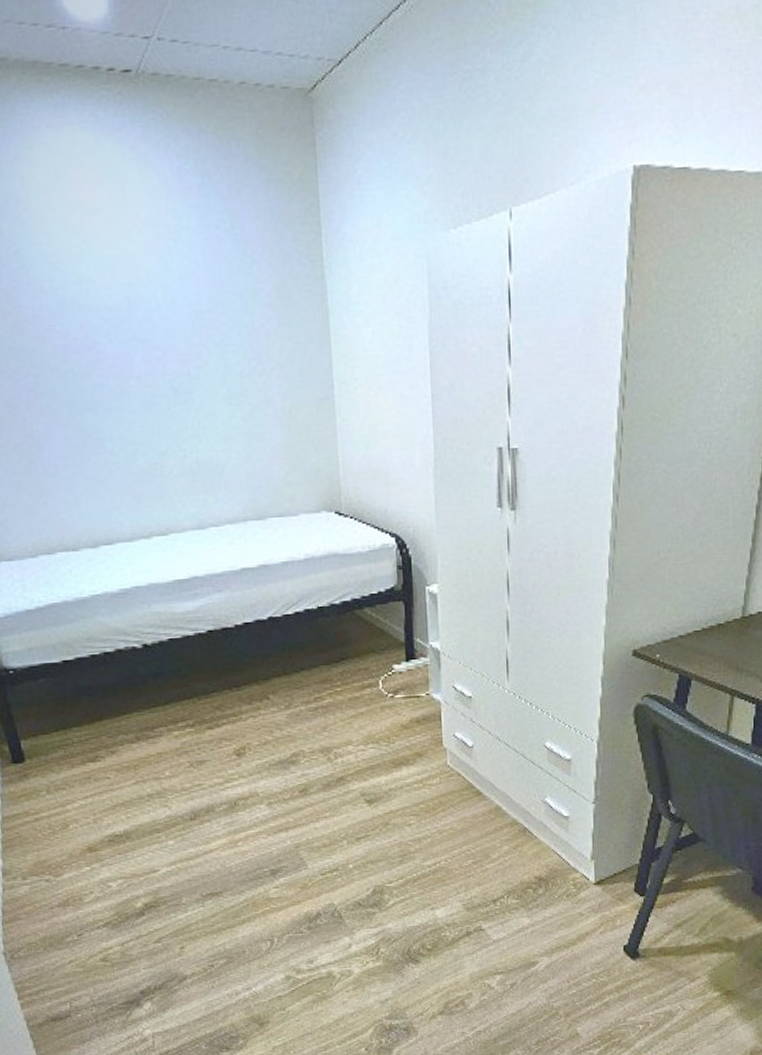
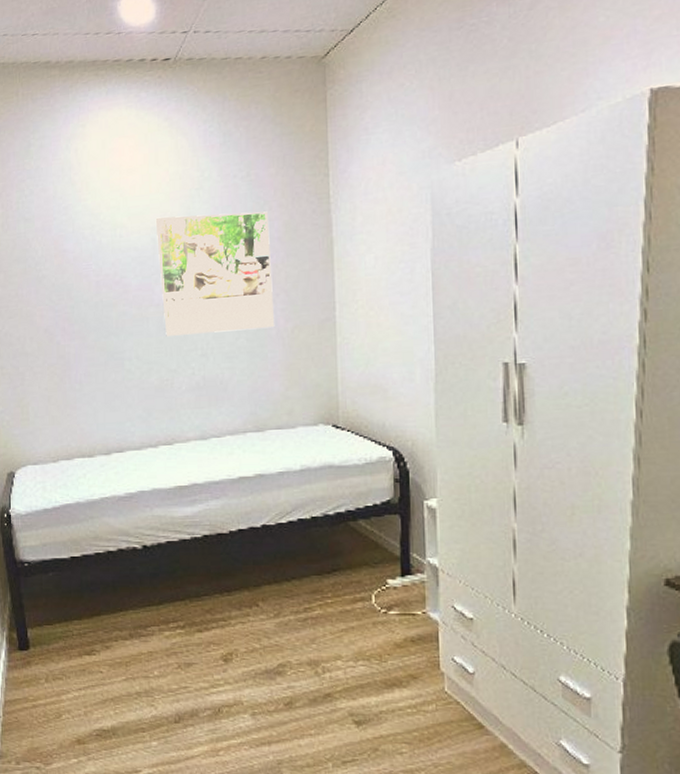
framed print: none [128,271,271,413] -> present [155,211,275,336]

